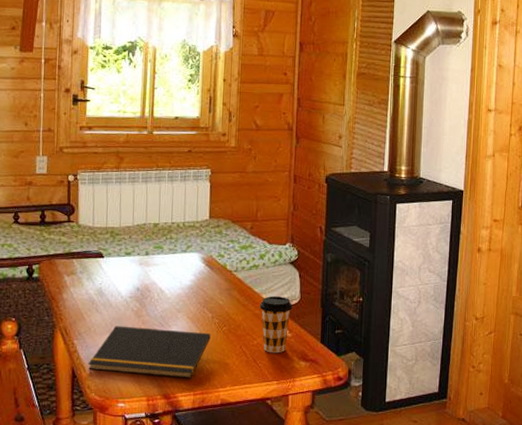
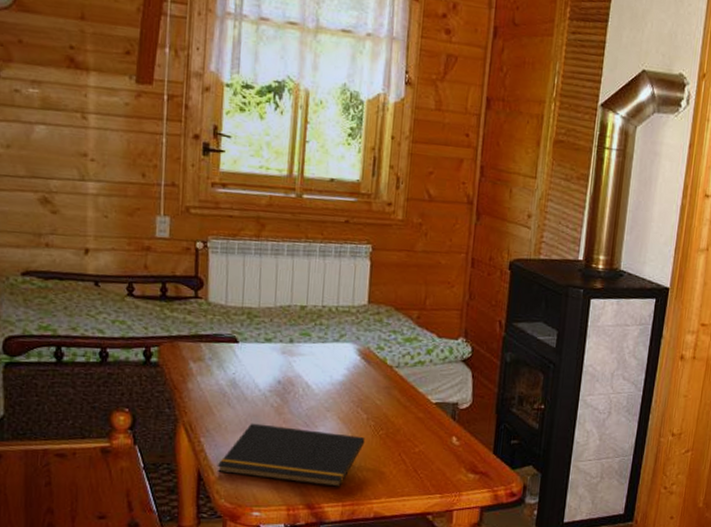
coffee cup: present [259,296,293,353] -> none [423,398,463,463]

